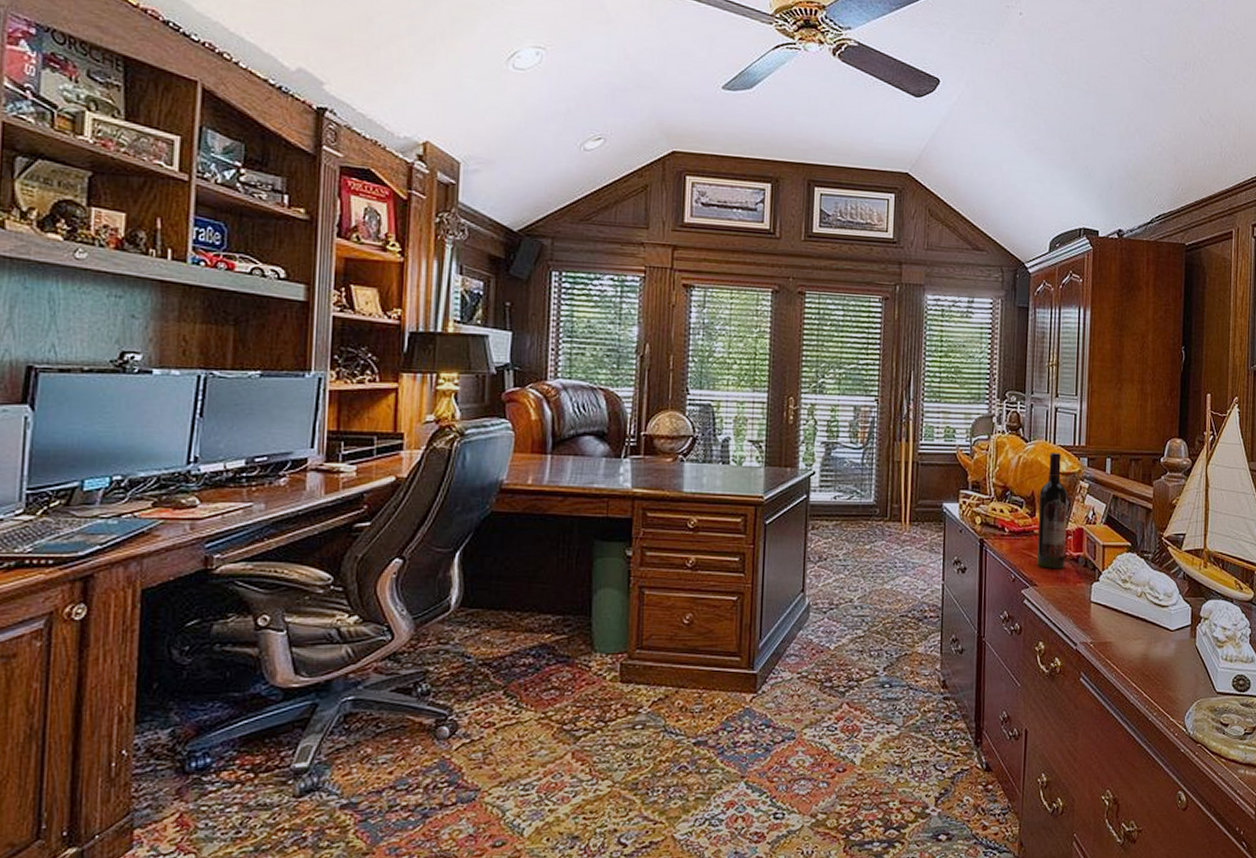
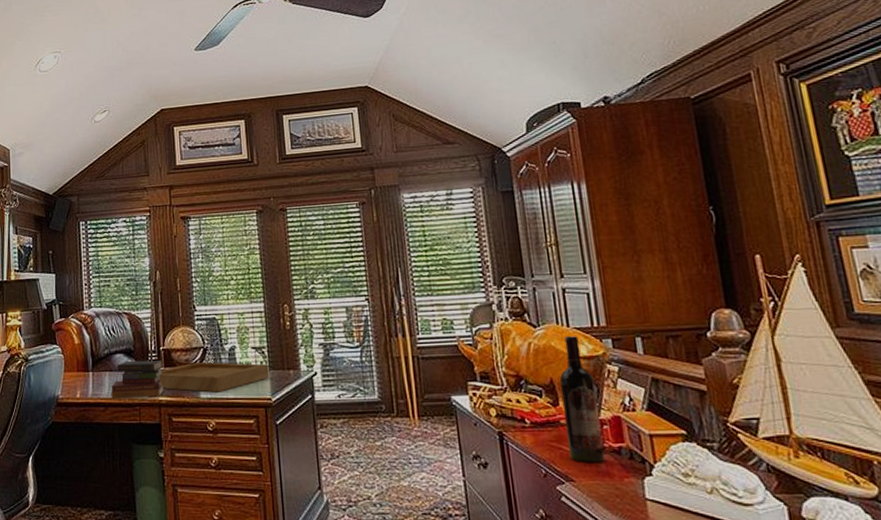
books: none [573,444,641,490] -> present [111,360,164,400]
tray: none [636,451,765,487] -> present [160,361,270,393]

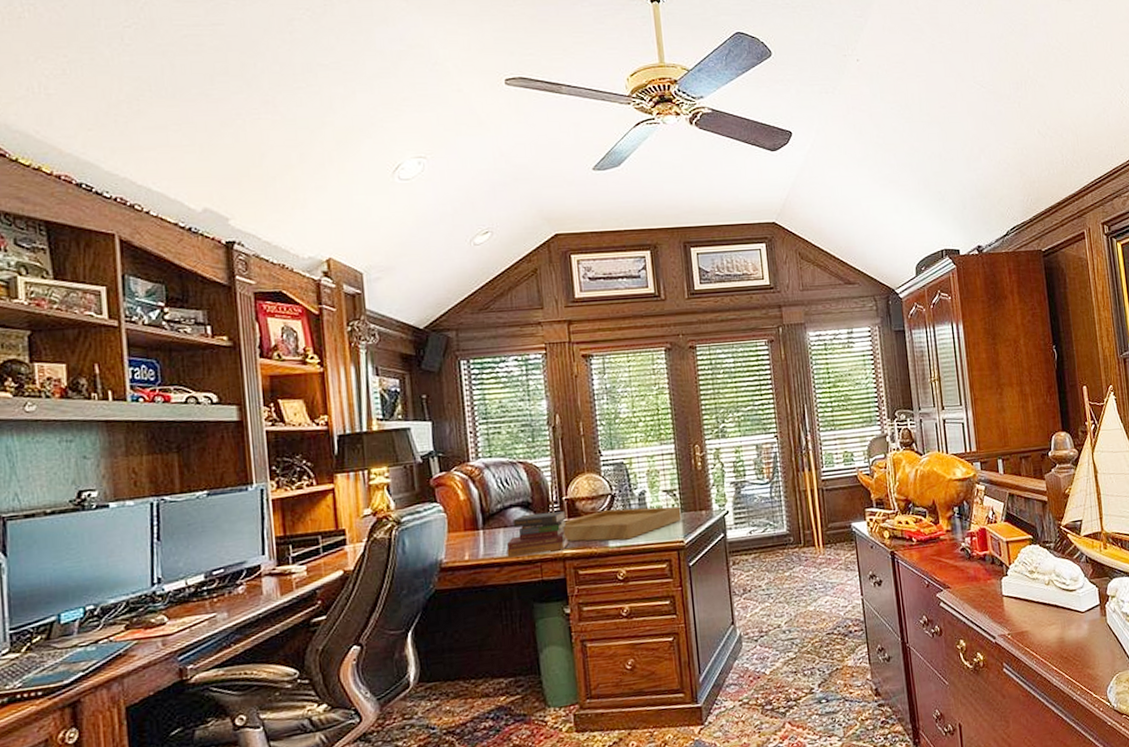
wine bottle: present [559,336,606,462] -> none [940,461,974,571]

